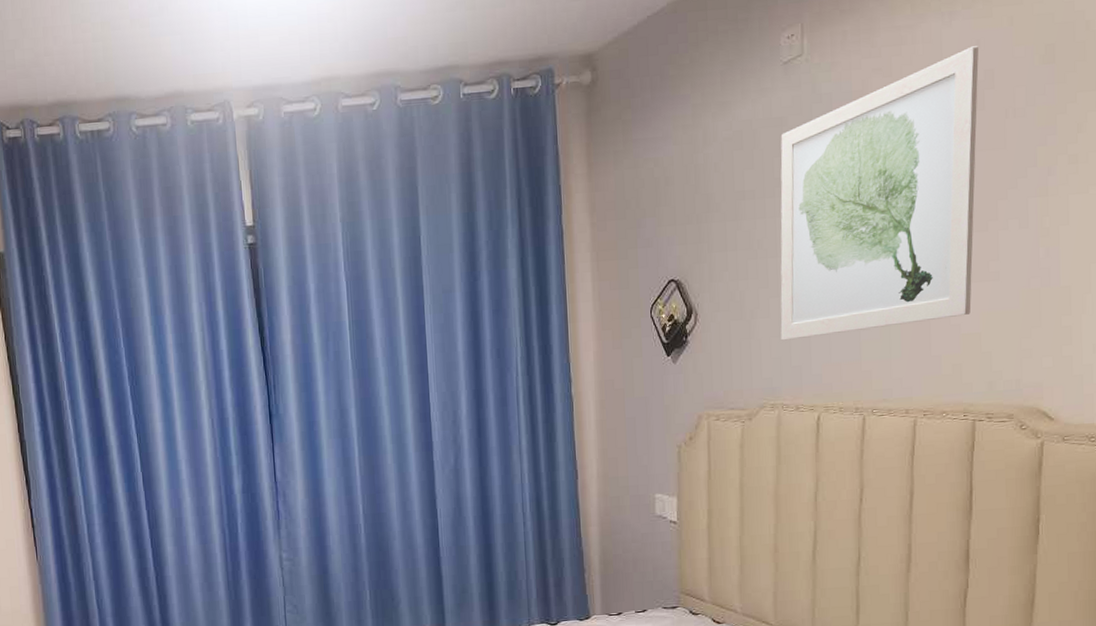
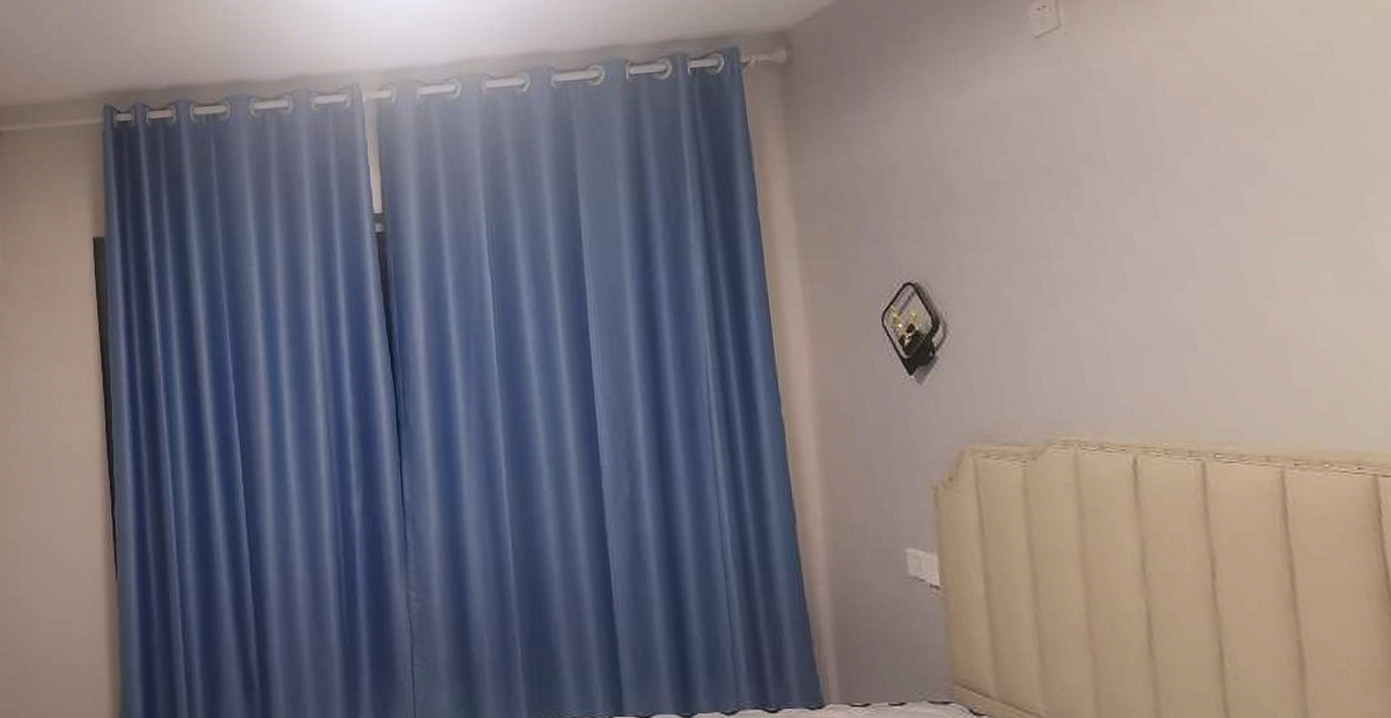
wall art: present [780,46,979,341] -> none [1040,14,1346,361]

